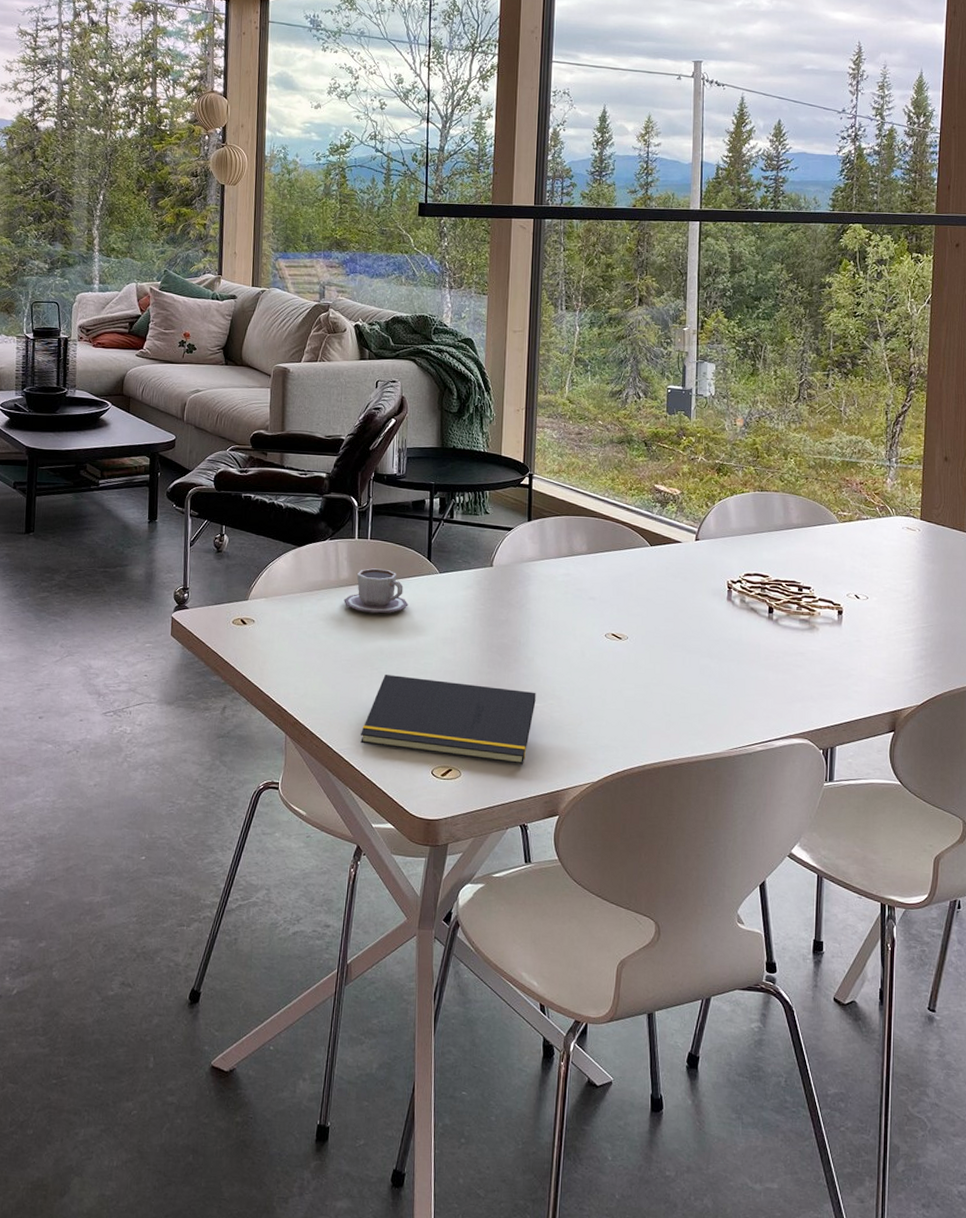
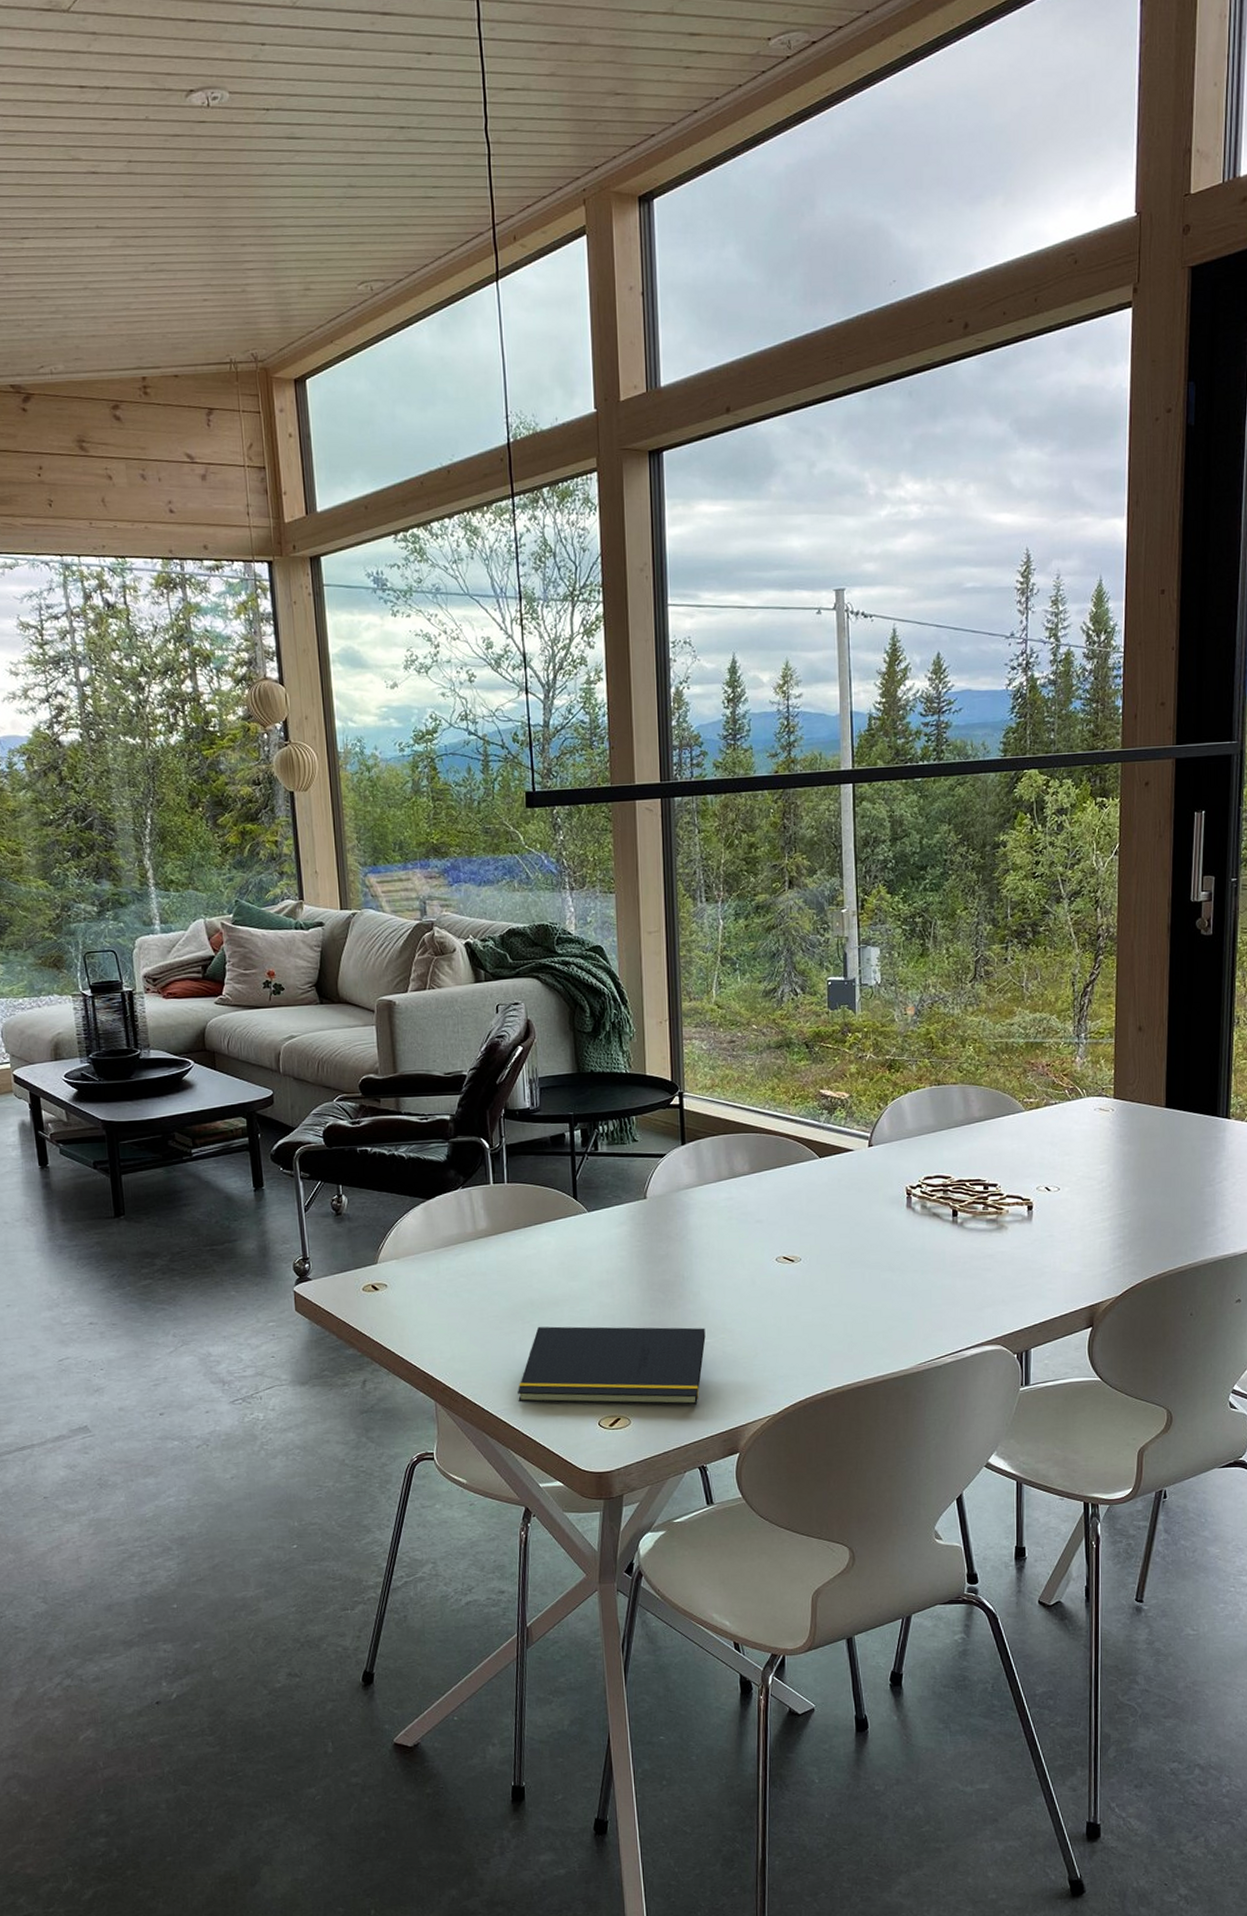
cup: present [344,568,408,614] -> none [484,1214,557,1264]

